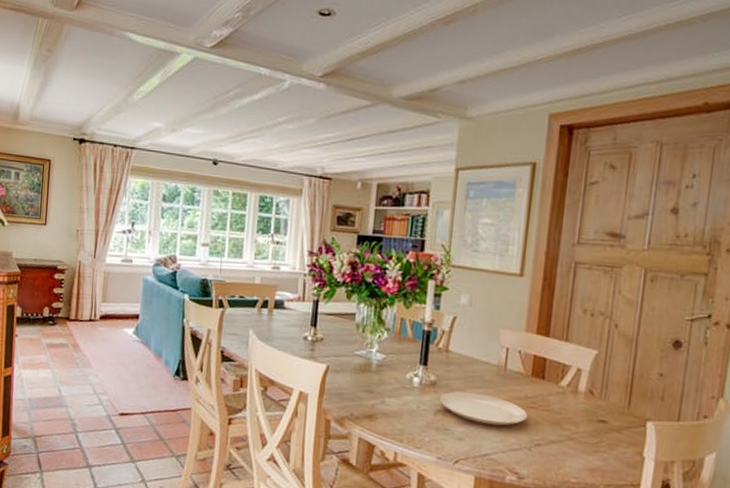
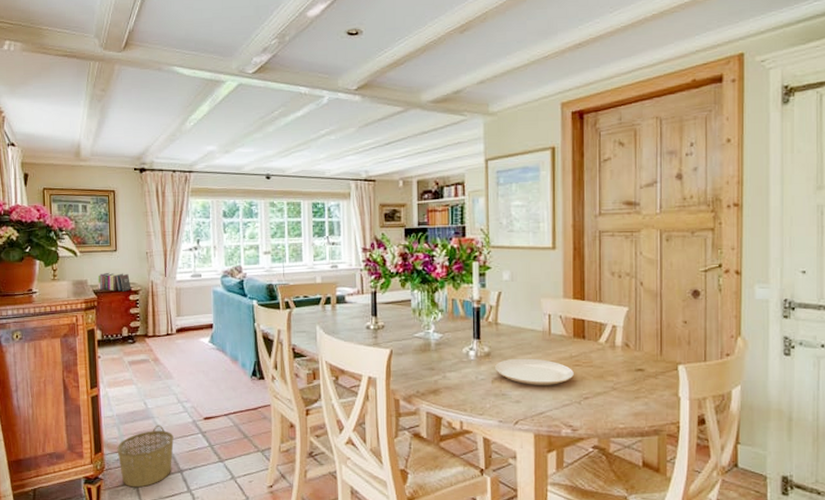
books: none [23,246,58,269] -> present [97,272,131,292]
basket: none [25,414,86,478] -> present [117,425,174,488]

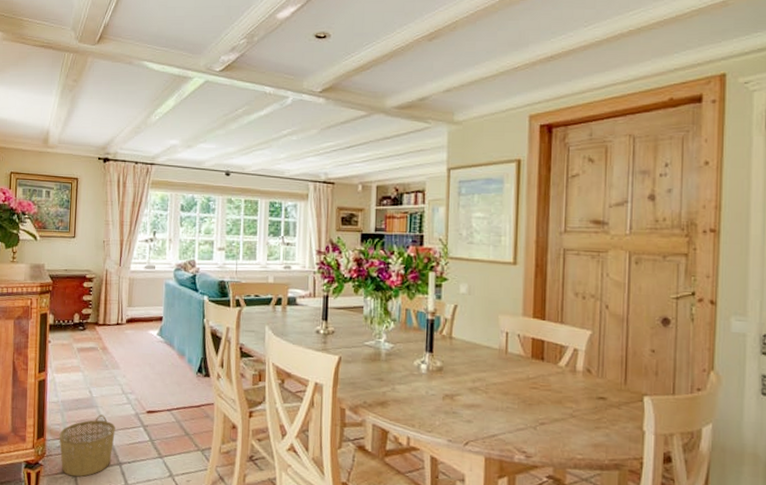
books: present [97,272,131,292] -> none [54,258,86,278]
plate: present [495,358,574,385] -> none [447,375,530,407]

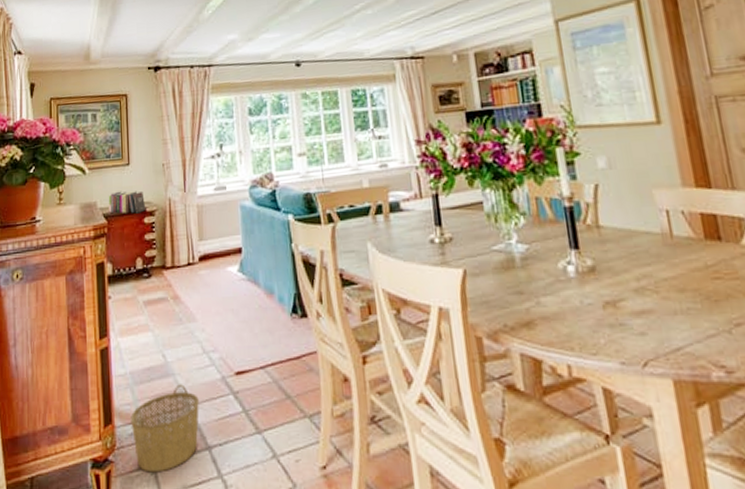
books: none [54,258,86,278] -> present [108,191,146,214]

